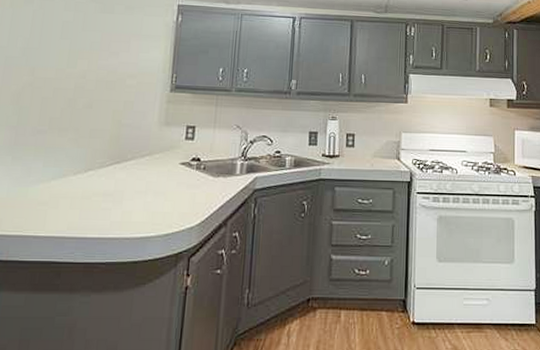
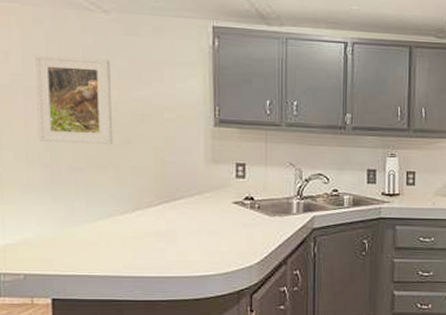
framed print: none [10,30,85,108] -> present [35,55,113,144]

